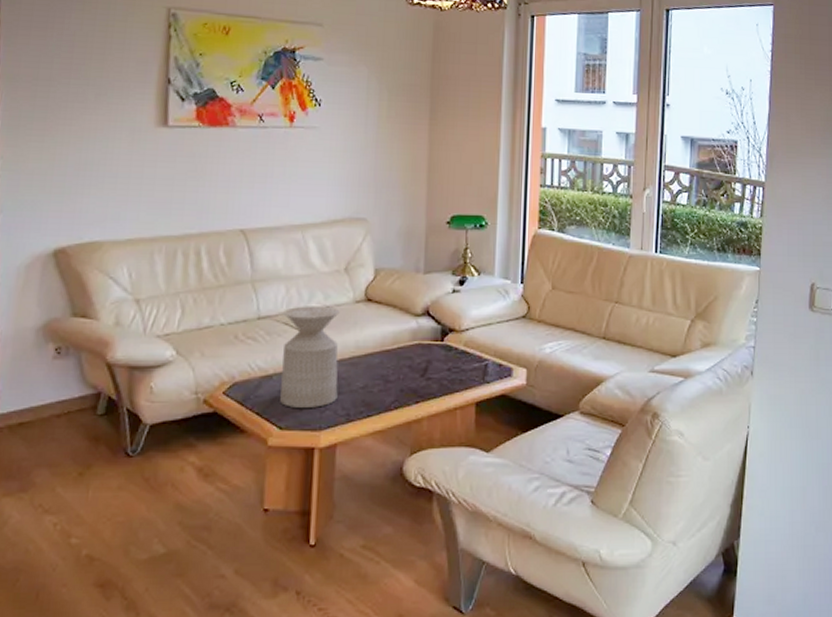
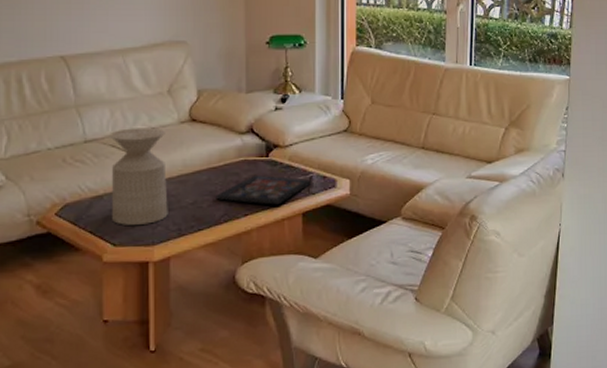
decorative tray: none [387,361,486,392] -> present [215,176,311,205]

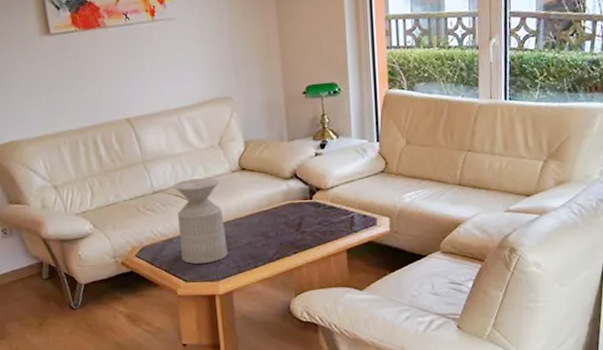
decorative tray: present [215,176,311,205] -> none [267,216,353,243]

